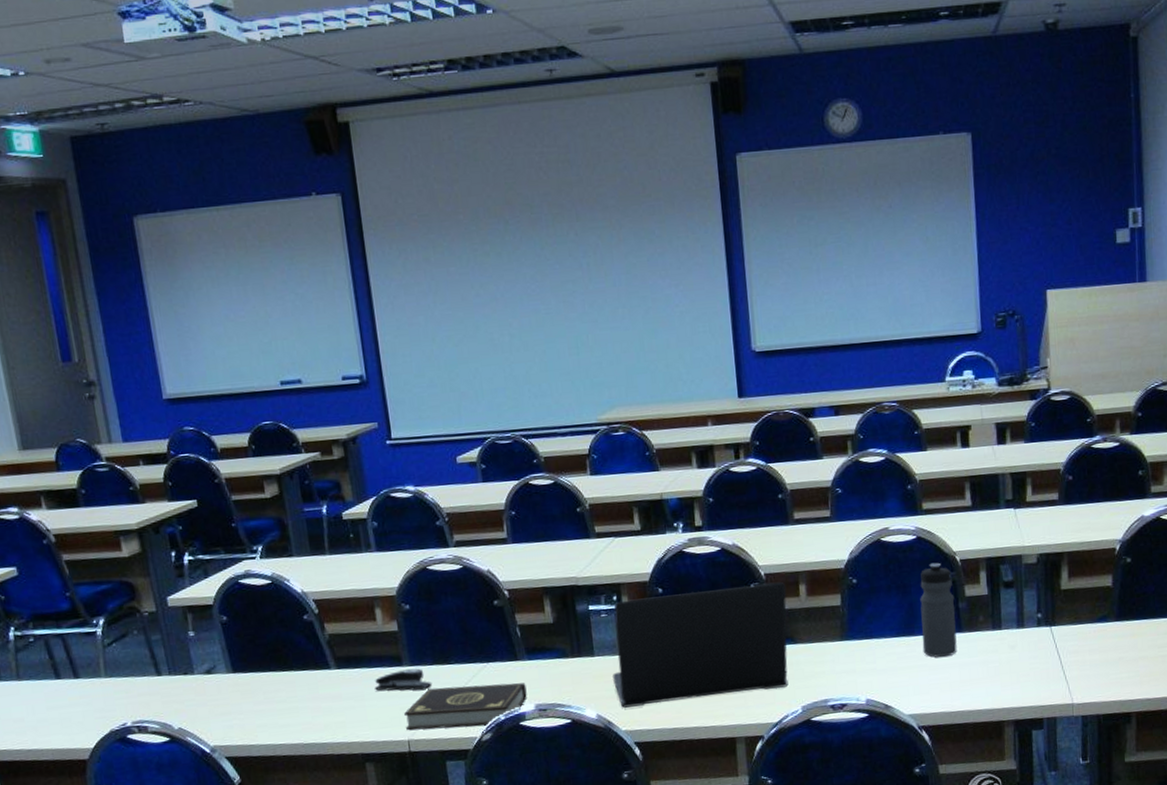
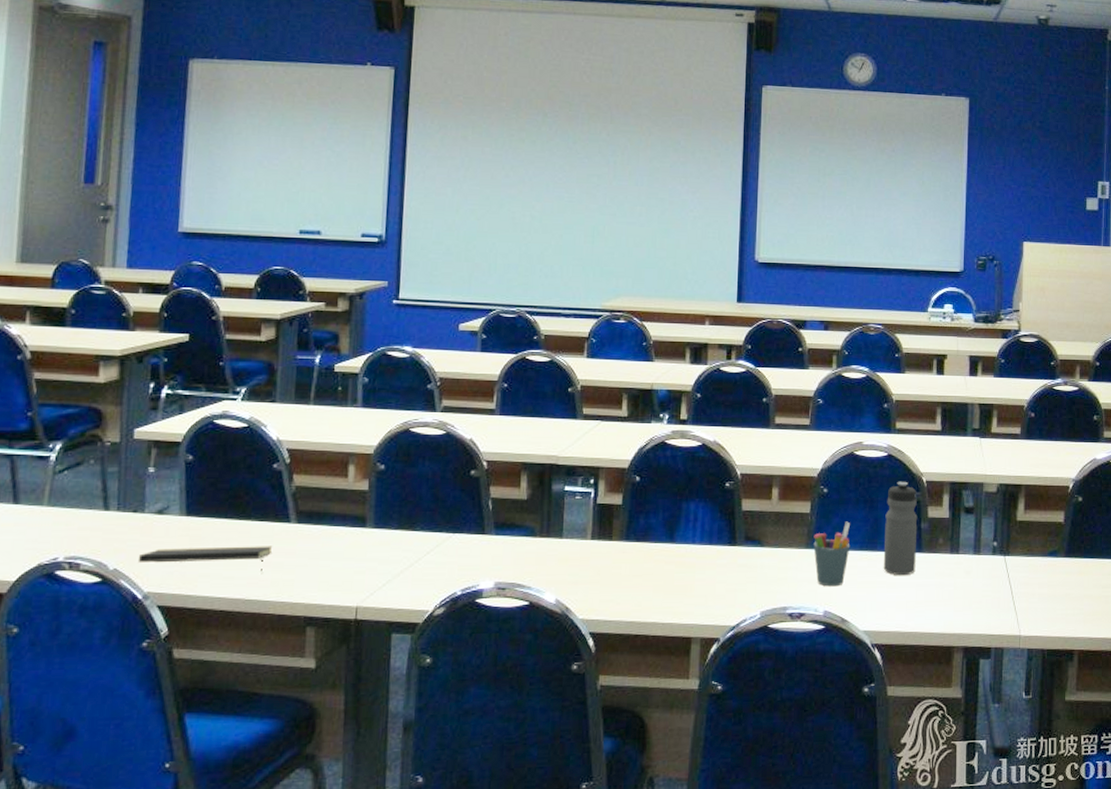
notepad: none [198,692,319,721] -> present [137,546,272,573]
stapler: present [375,668,433,691] -> none [332,532,393,556]
book: present [404,682,527,730] -> none [357,554,489,600]
laptop: present [613,582,789,708] -> none [578,483,760,595]
pen holder: none [847,609,887,676] -> present [813,521,851,587]

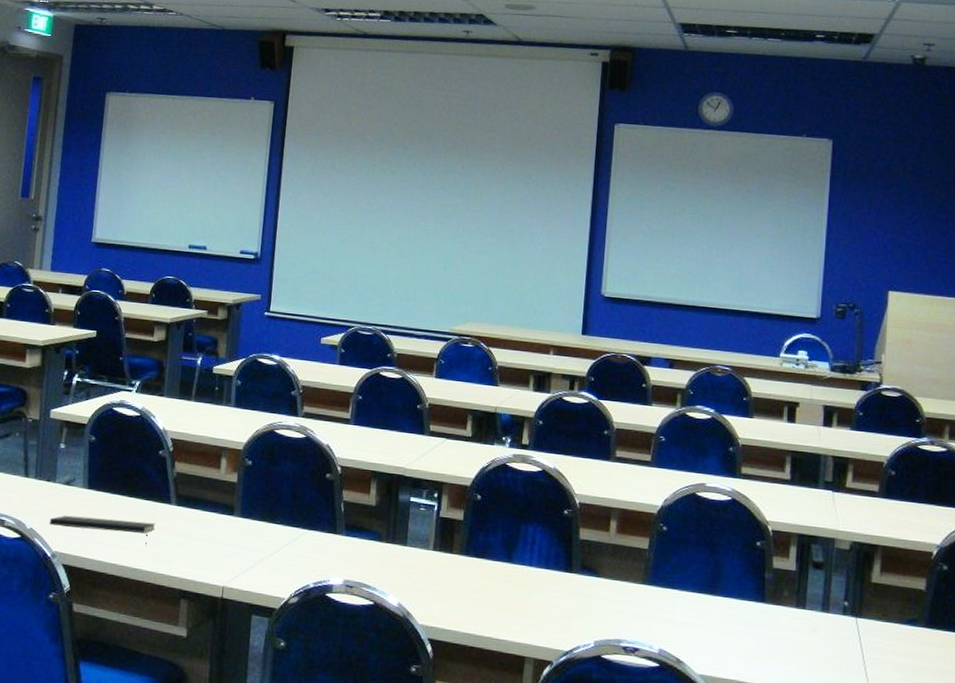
pen holder: present [813,521,851,587] -> none [650,562,690,626]
water bottle: present [883,481,918,576] -> none [723,527,762,625]

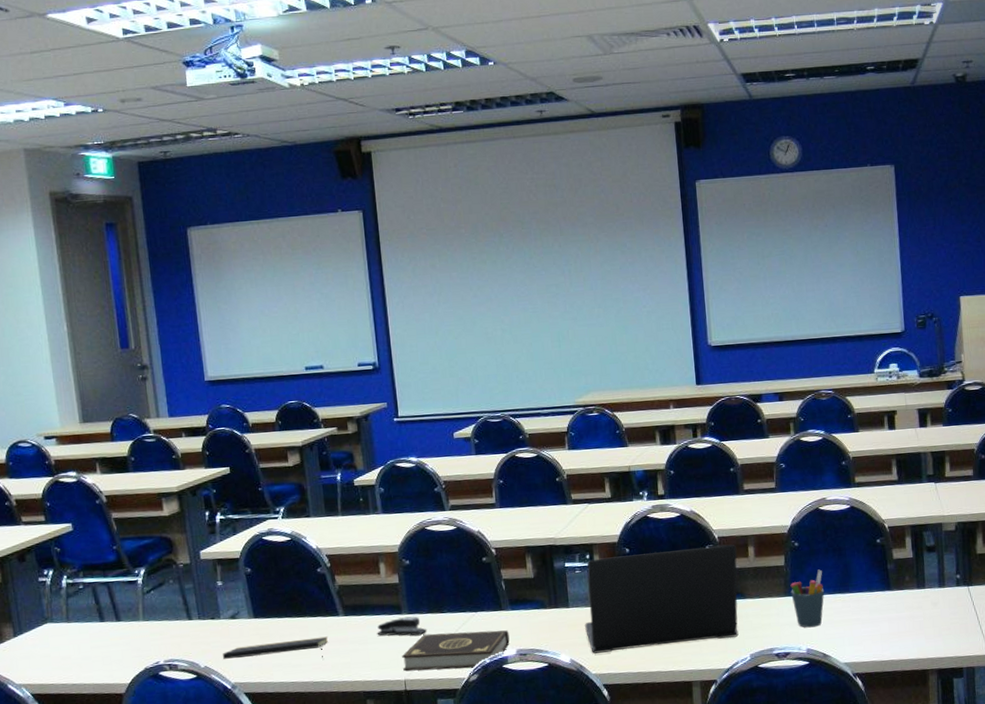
stapler: none [205,519,256,543] -> present [377,616,427,636]
book: none [224,542,339,589] -> present [402,630,510,671]
laptop: none [419,499,598,618] -> present [585,544,739,654]
pen holder: none [650,562,690,626] -> present [790,569,825,628]

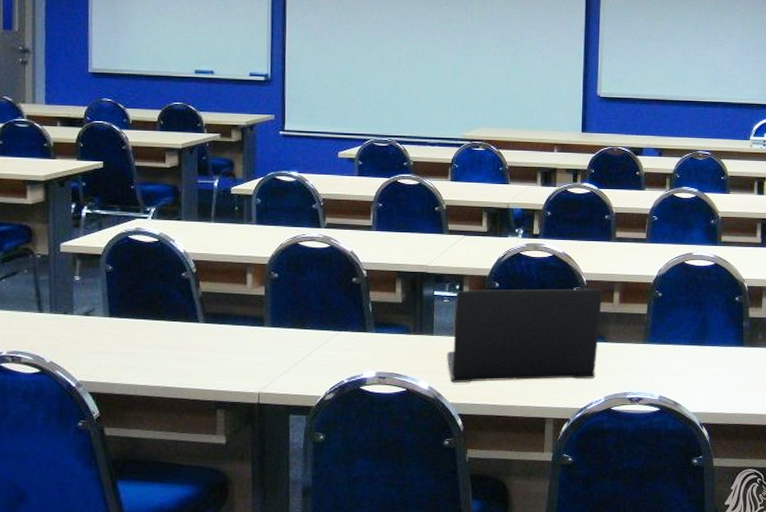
notepad: present [222,636,328,660] -> none [70,342,184,365]
stapler: present [377,616,427,636] -> none [236,330,288,350]
book: present [402,630,510,671] -> none [259,349,370,387]
pen holder: present [790,569,825,628] -> none [650,320,682,376]

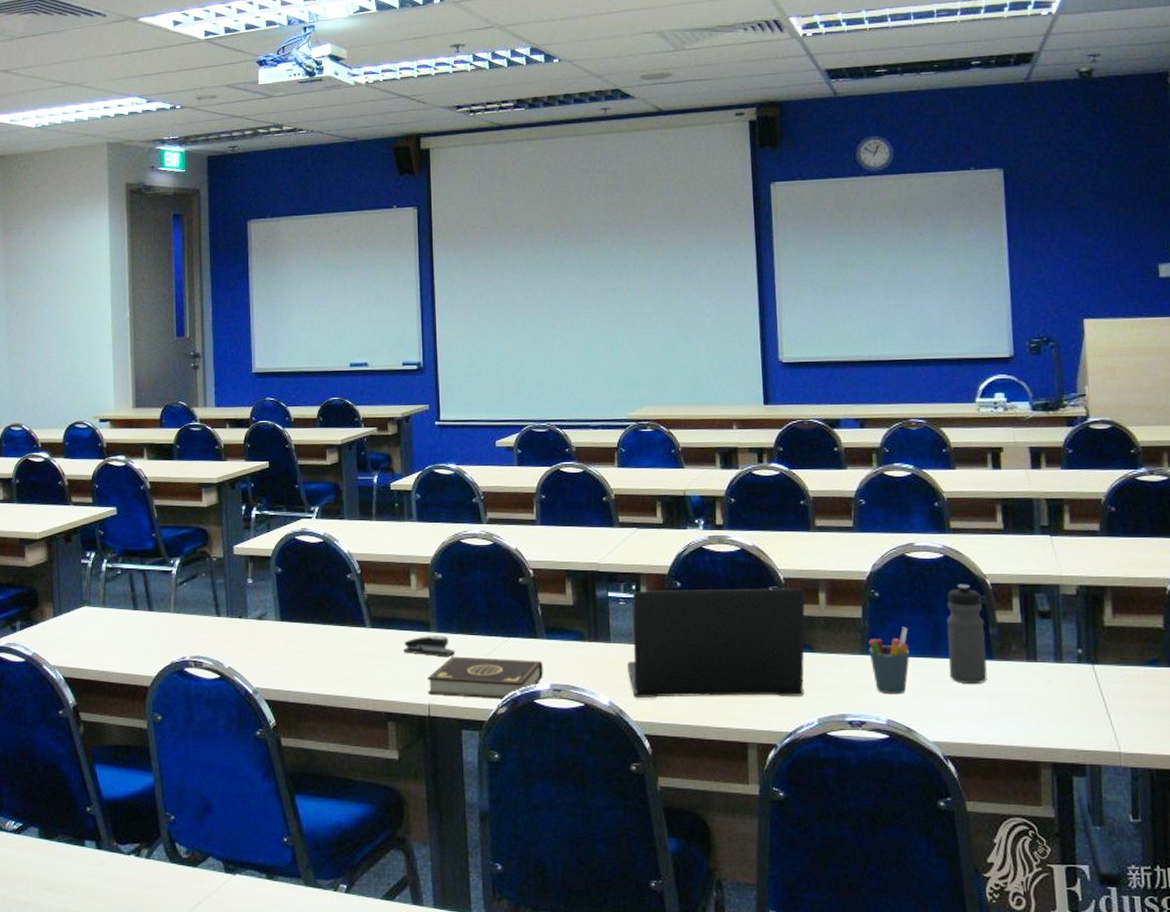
stapler: none [236,330,288,350] -> present [403,636,456,658]
book: none [259,349,370,387] -> present [428,656,543,699]
pen holder: none [650,320,682,376] -> present [868,626,910,695]
water bottle: none [710,286,740,367] -> present [947,584,987,685]

